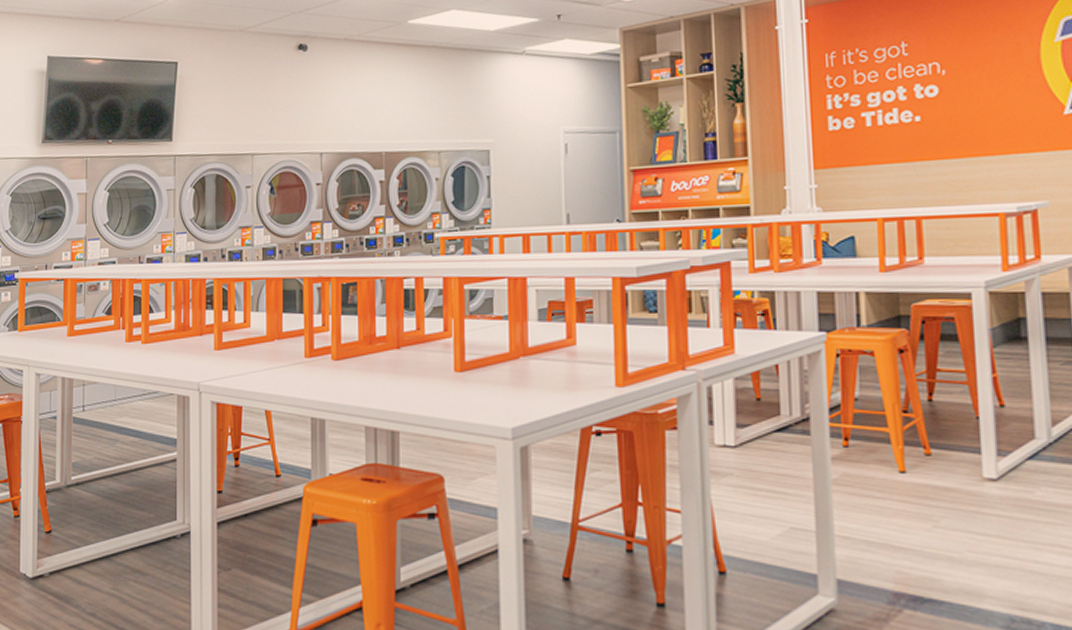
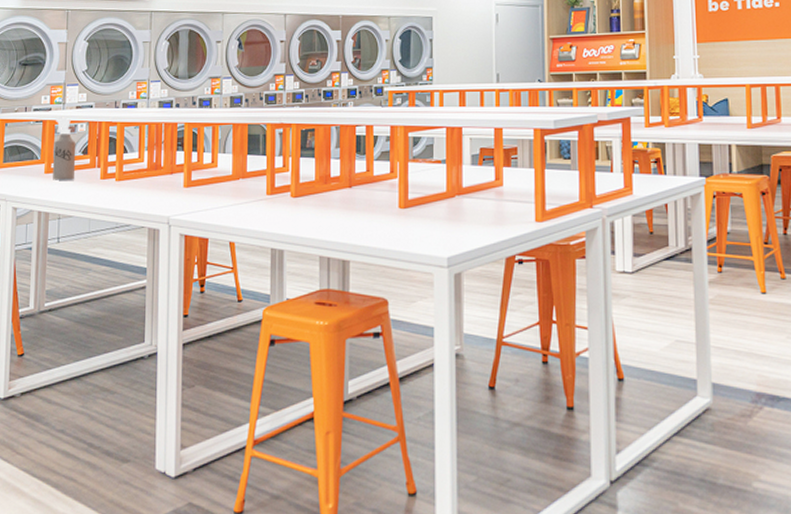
spray bottle: none [76,274,99,344] -> present [53,117,76,180]

